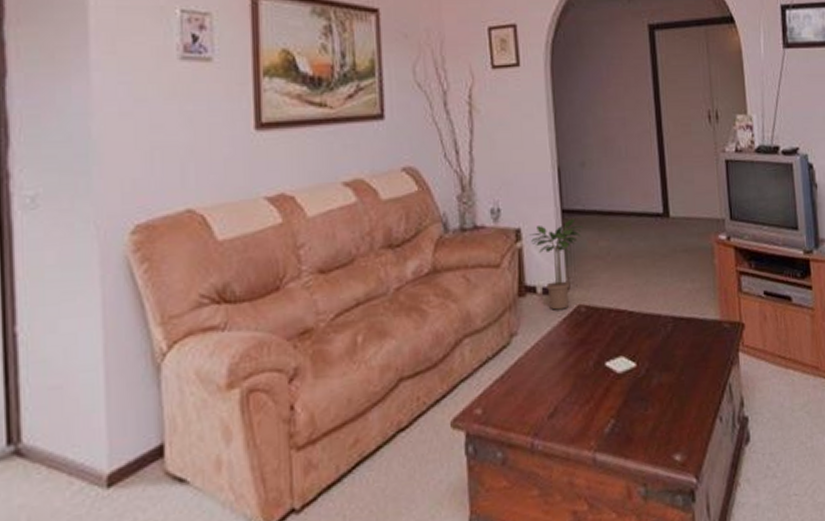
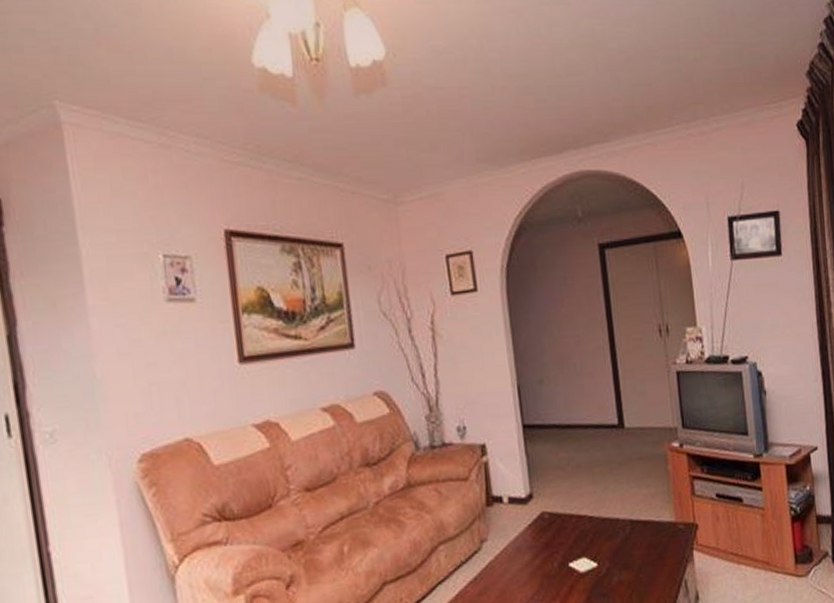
potted plant: present [529,219,583,310] -> none [494,433,544,518]

